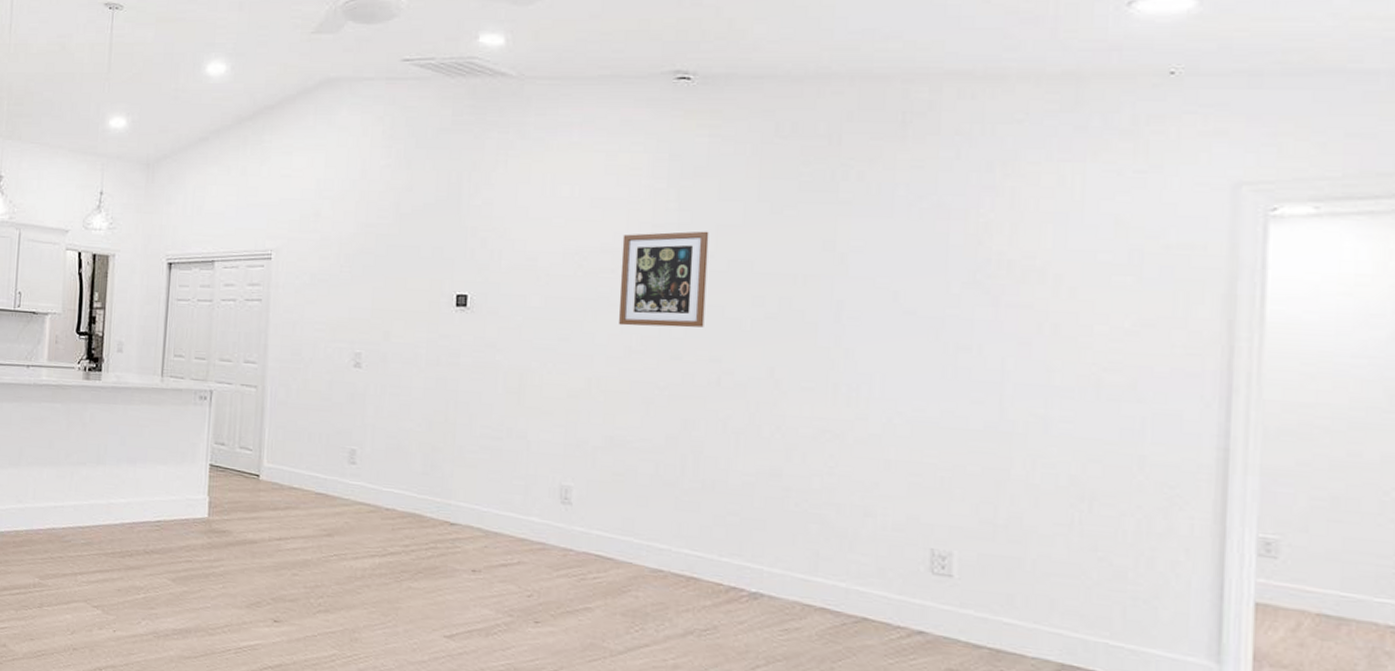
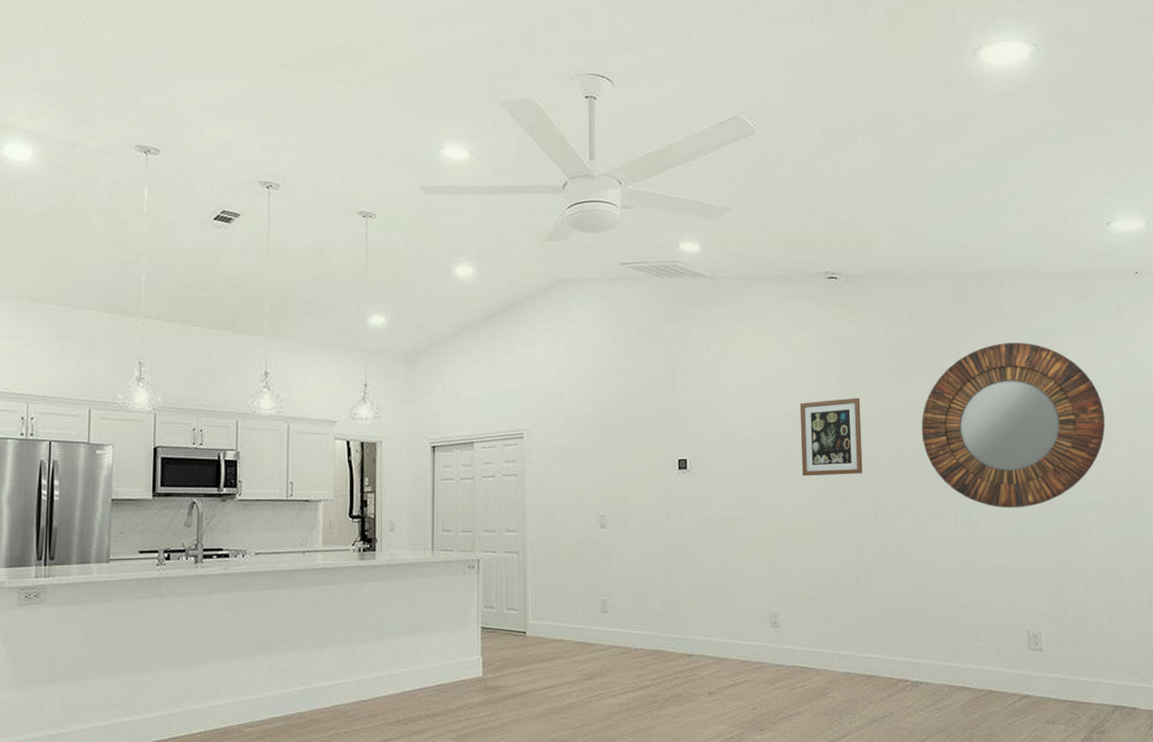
home mirror: none [795,167,1093,388] -> present [921,343,1106,508]

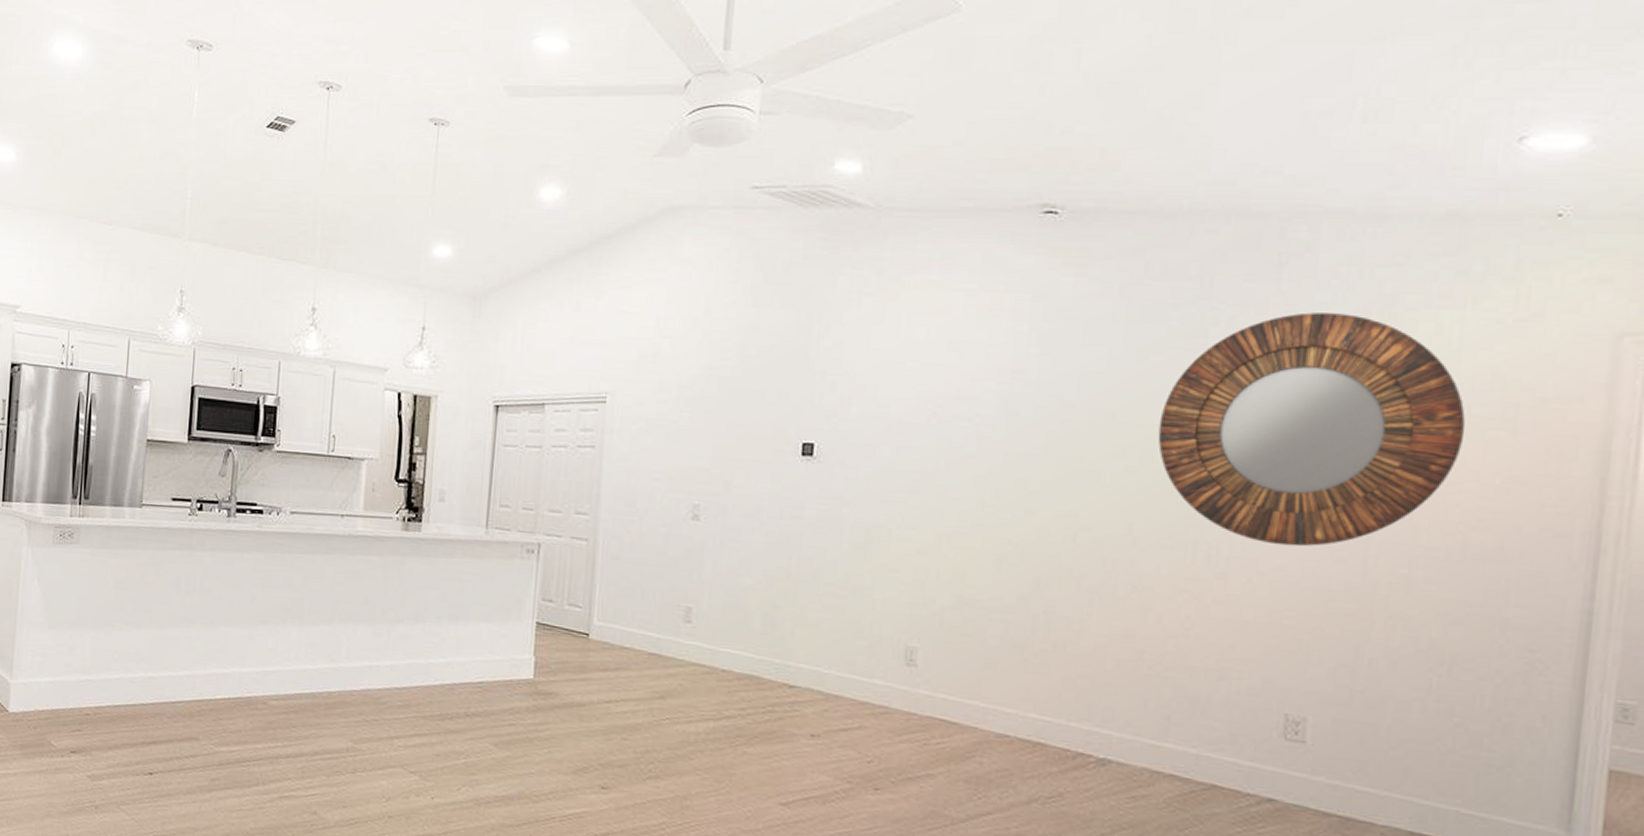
wall art: present [799,397,863,476] -> none [973,377,1071,481]

